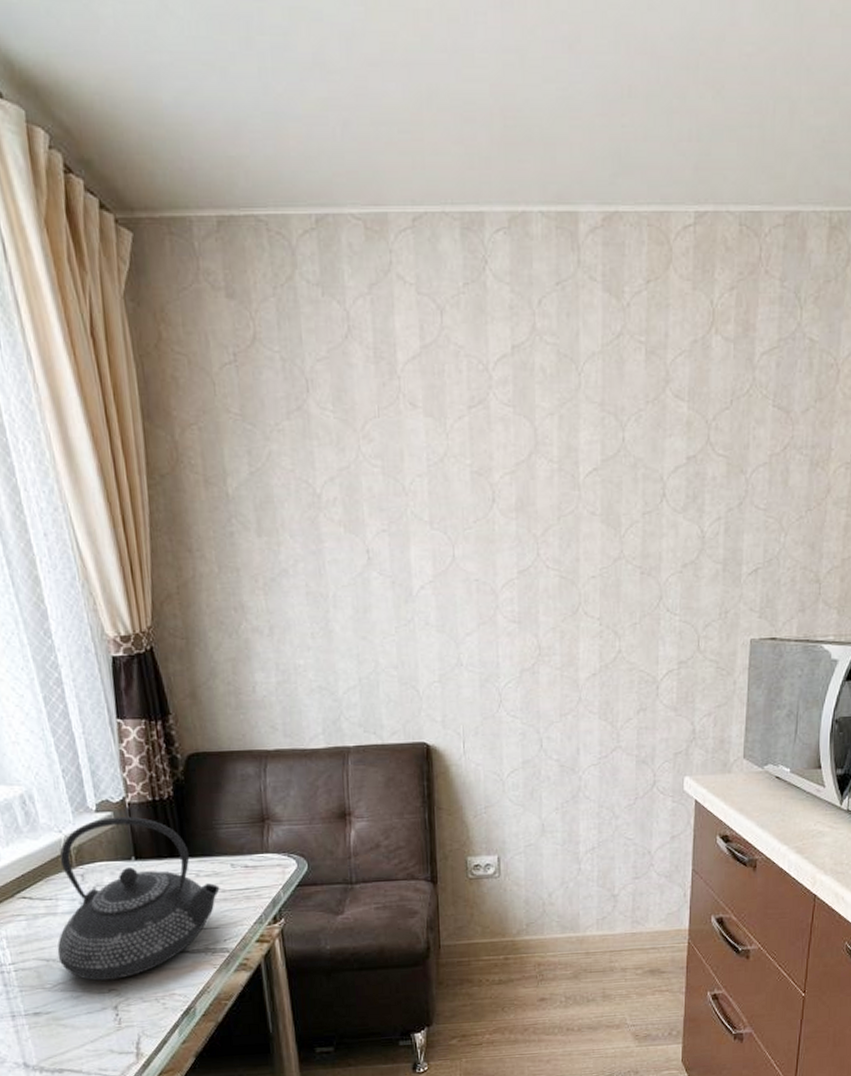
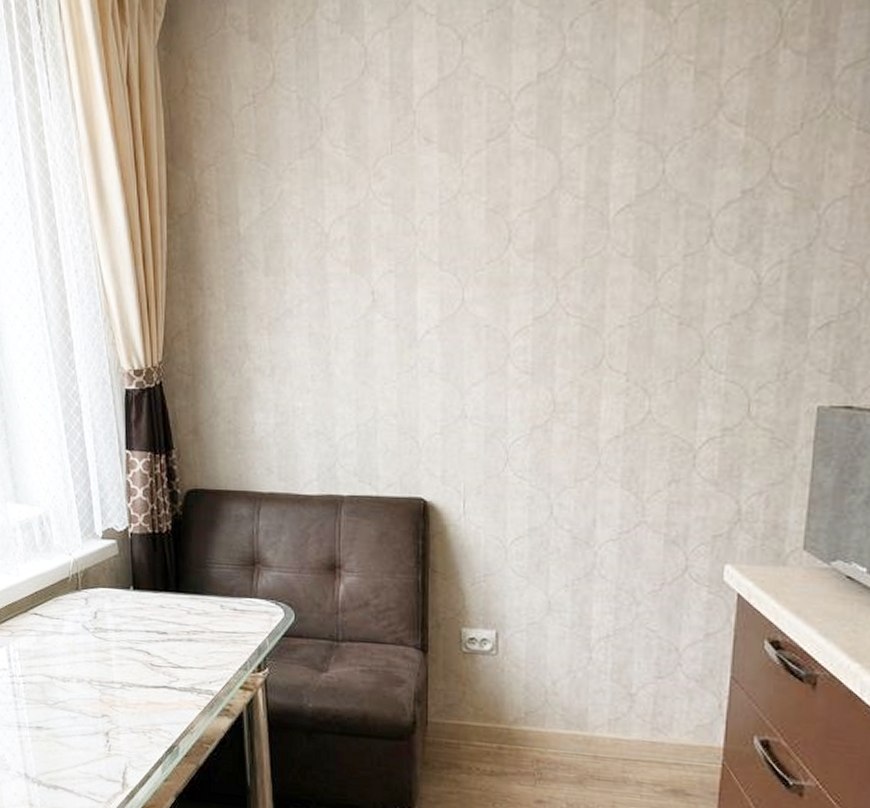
teapot: present [57,816,220,981] -> none [60,545,209,706]

